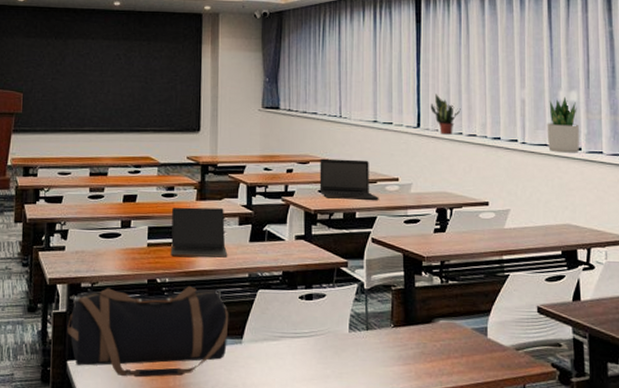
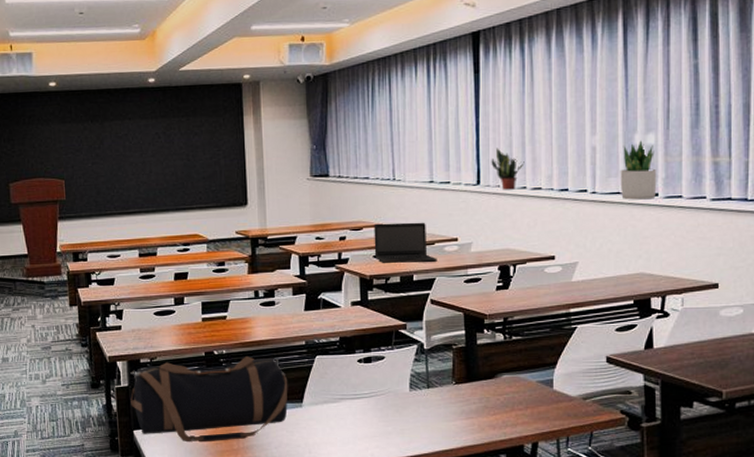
laptop: present [171,207,228,258] -> none [224,280,284,329]

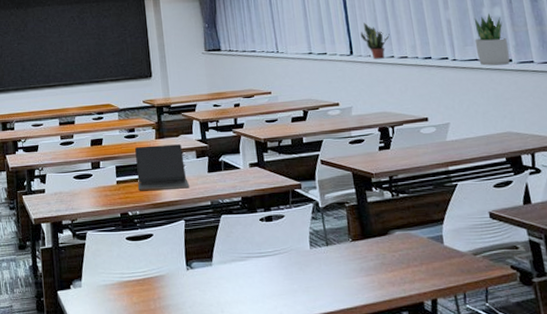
duffel bag: present [130,356,288,443] -> none [54,217,199,303]
laptop: none [224,280,284,329] -> present [135,144,190,191]
laptop: present [374,222,437,263] -> none [263,89,323,127]

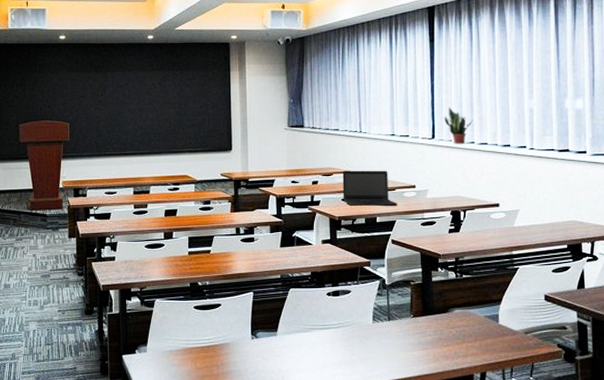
laptop: present [135,144,190,191] -> none [209,218,261,263]
laptop: none [263,89,323,127] -> present [342,170,398,206]
planter: present [473,13,510,66] -> none [554,105,585,156]

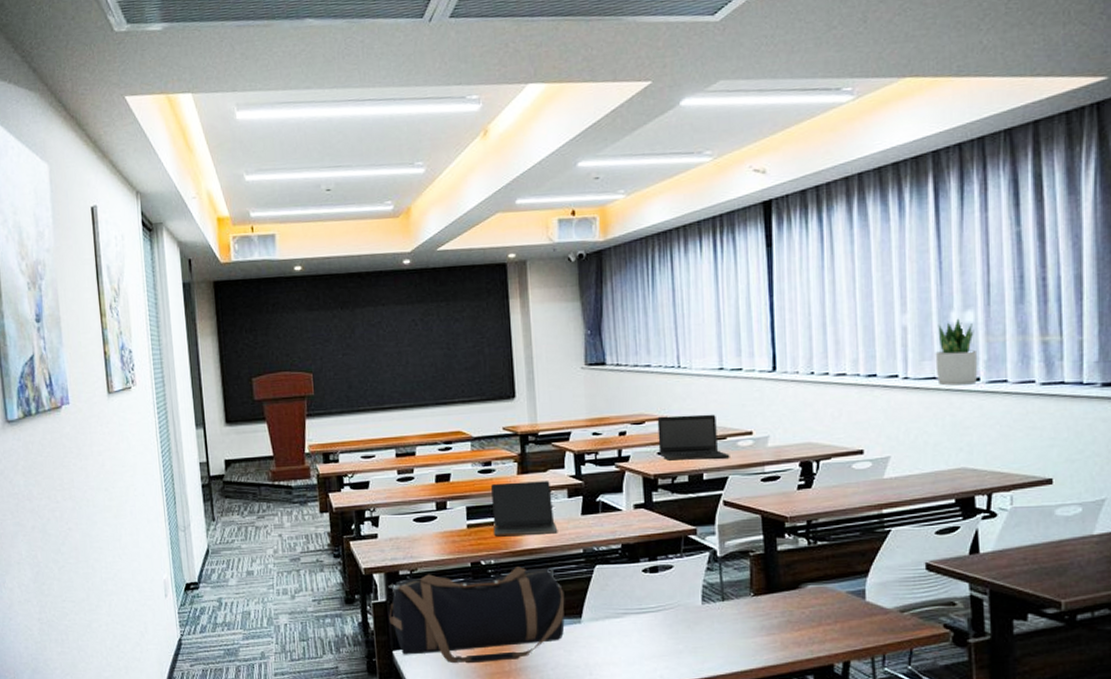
duffel bag: none [121,288,264,368] -> present [388,567,565,664]
laptop: none [209,218,261,263] -> present [491,481,558,537]
potted plant: present [444,107,473,144] -> none [788,329,826,377]
planter: none [554,105,585,156] -> present [935,318,978,386]

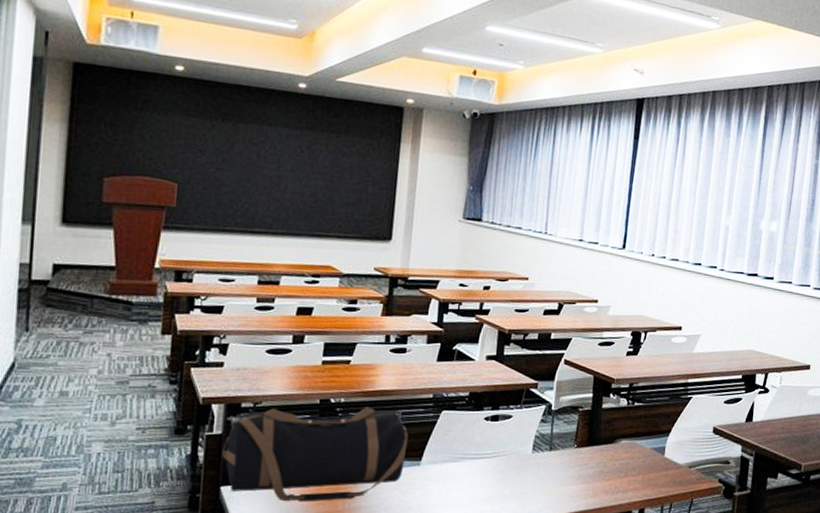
laptop: present [491,481,558,537] -> none [348,322,412,377]
laptop: present [657,414,730,461] -> none [516,276,576,322]
planter: present [935,318,978,386] -> none [744,226,776,282]

